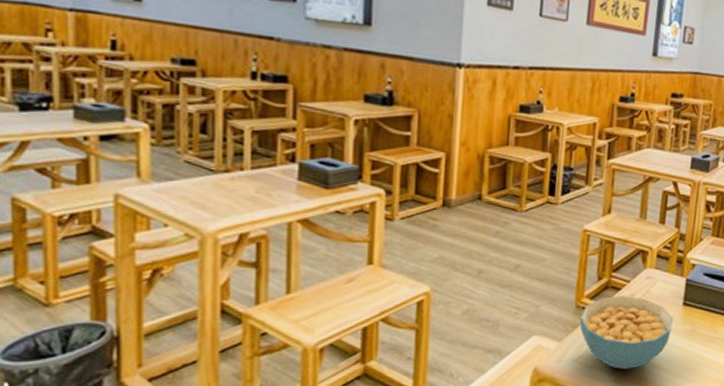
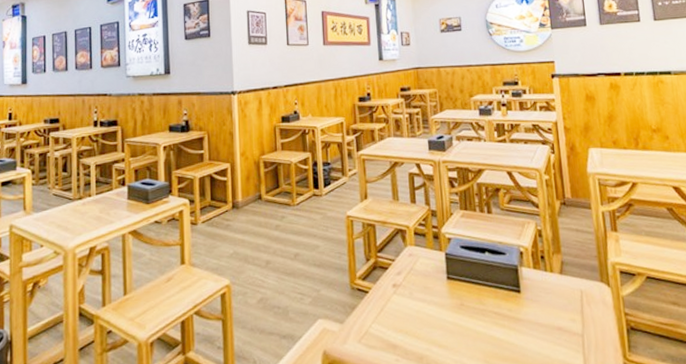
cereal bowl: present [579,296,673,369] -> none [356,274,441,348]

